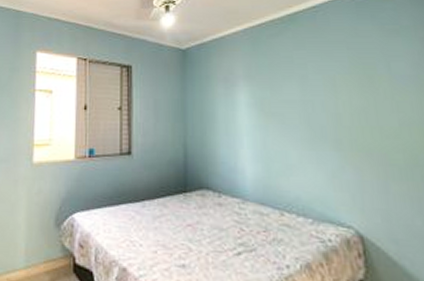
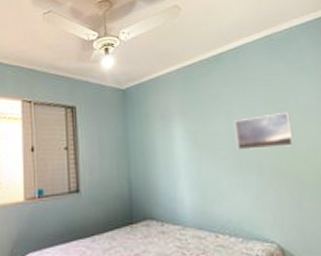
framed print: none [309,79,383,122] -> present [235,111,295,151]

